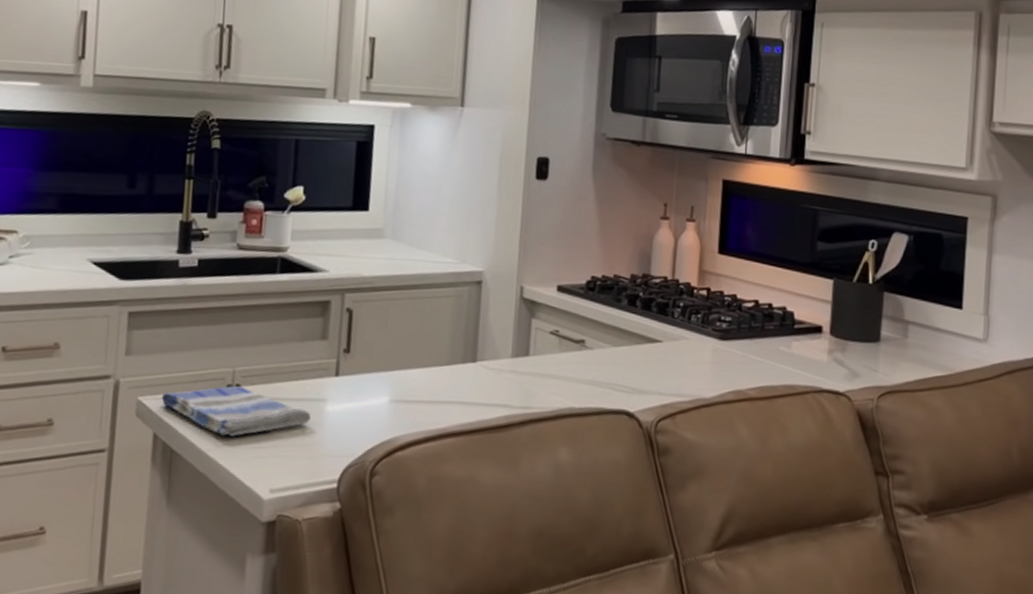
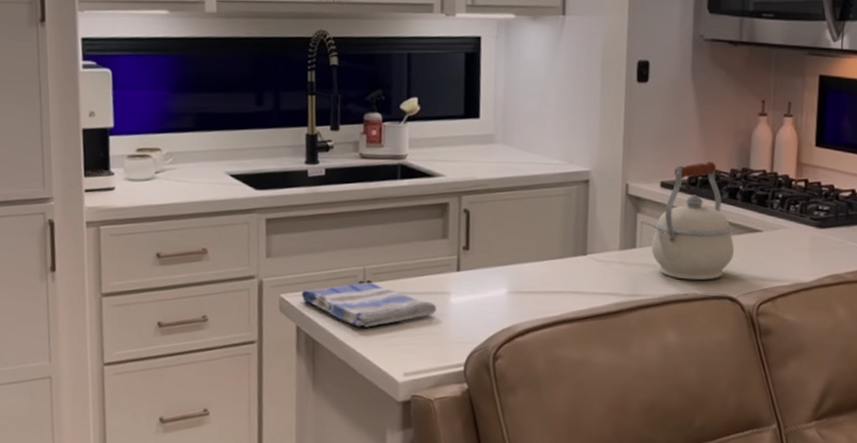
kettle: none [545,265,633,393] -> present [651,161,734,281]

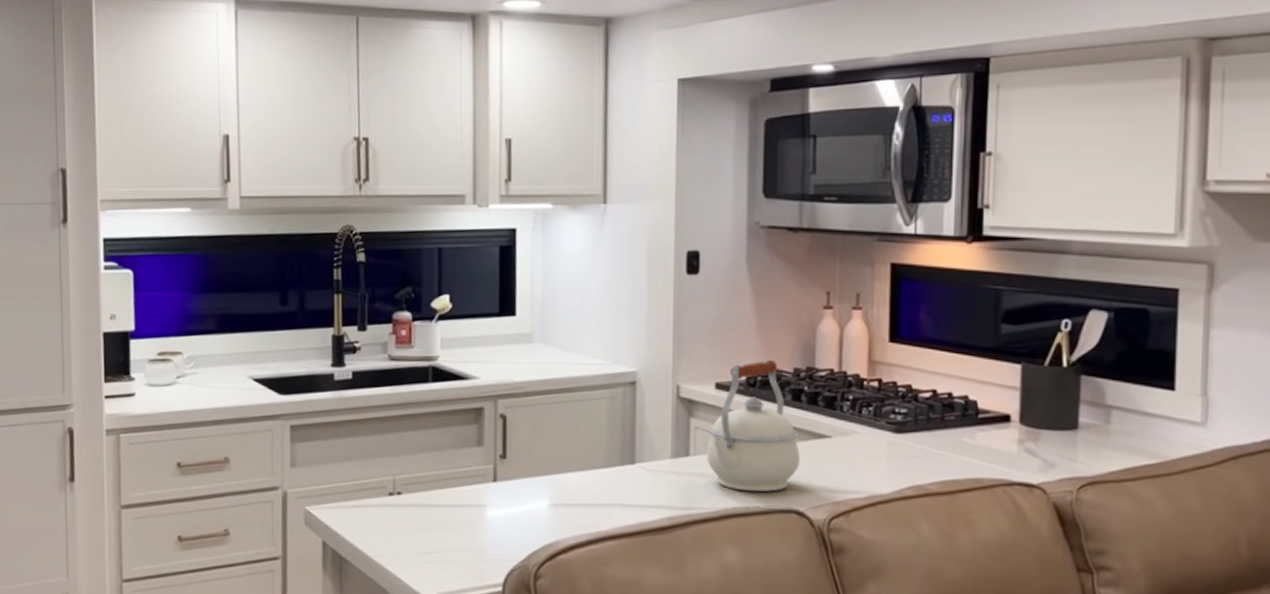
dish towel: present [301,282,436,327] -> none [327,494,471,543]

